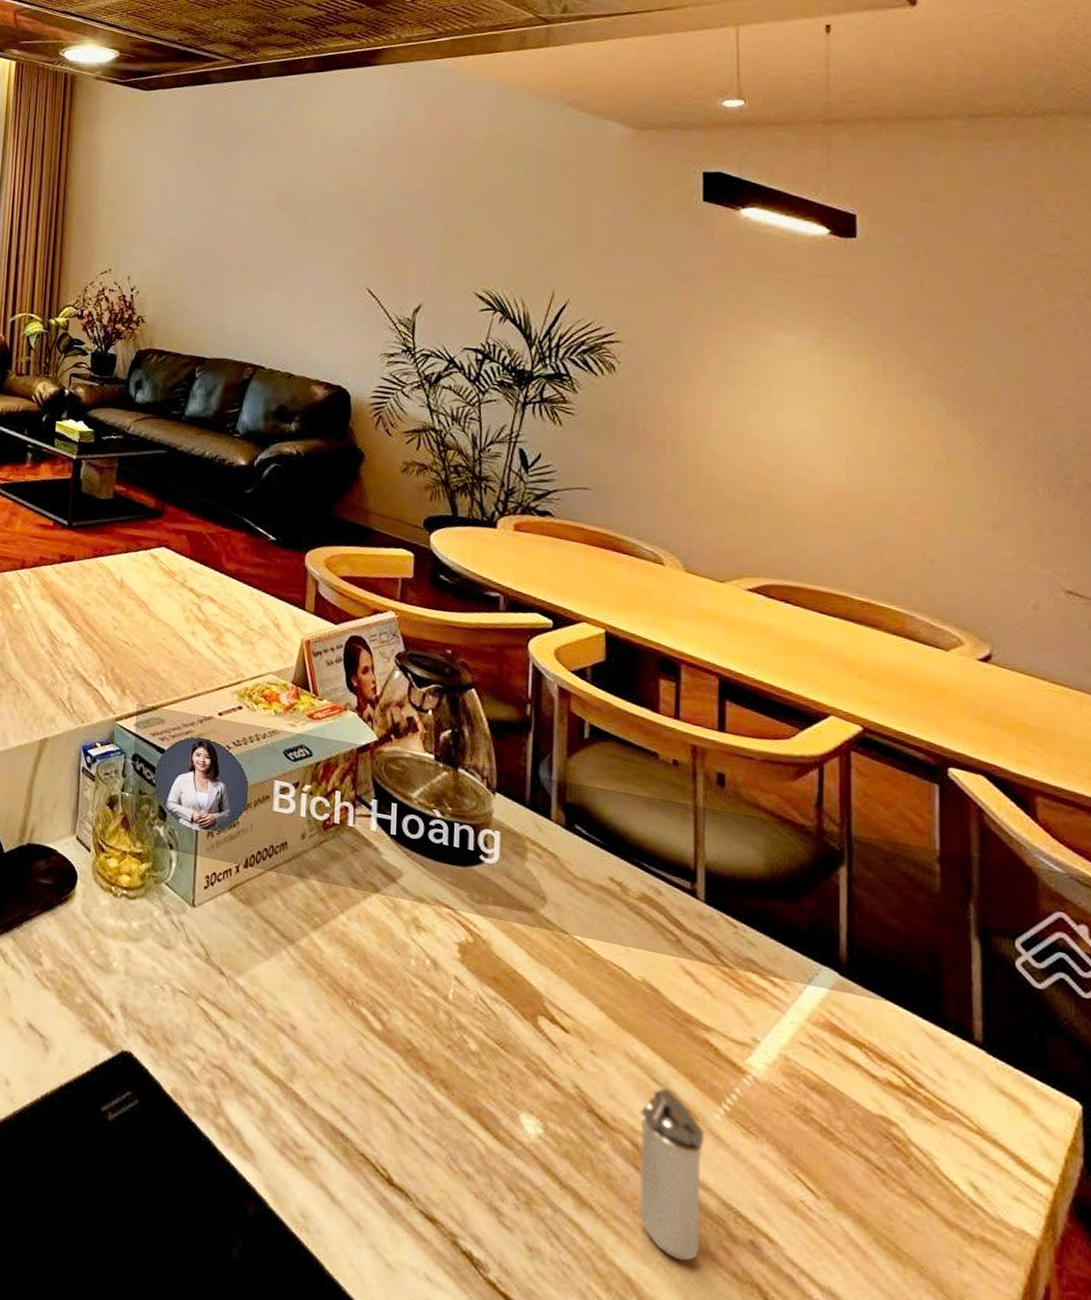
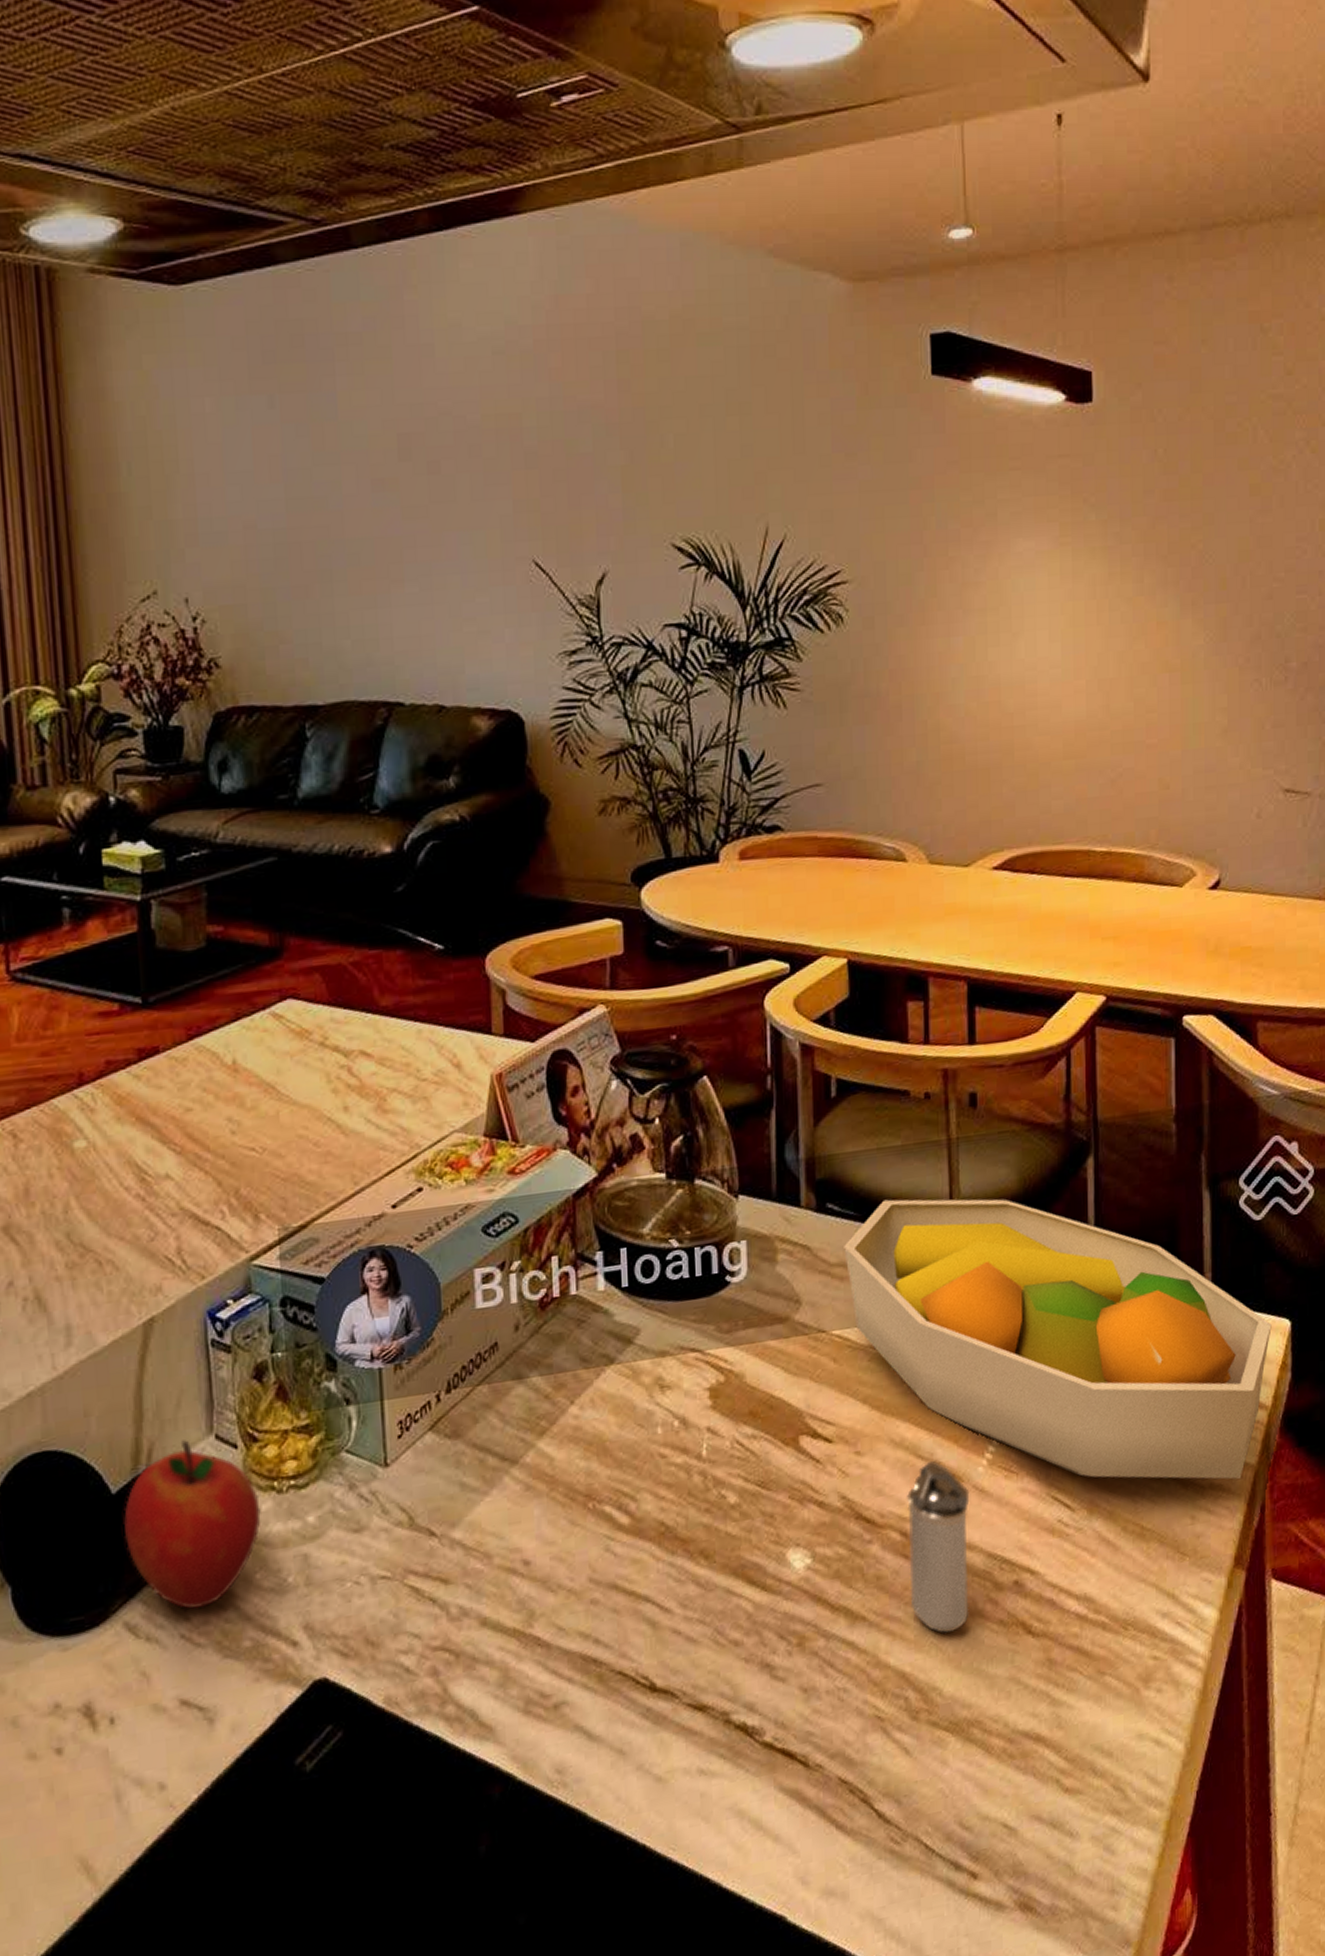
apple: none [8,832,101,961] -> present [124,1440,261,1609]
fruit bowl: none [589,838,1057,1246] -> present [844,1198,1272,1480]

